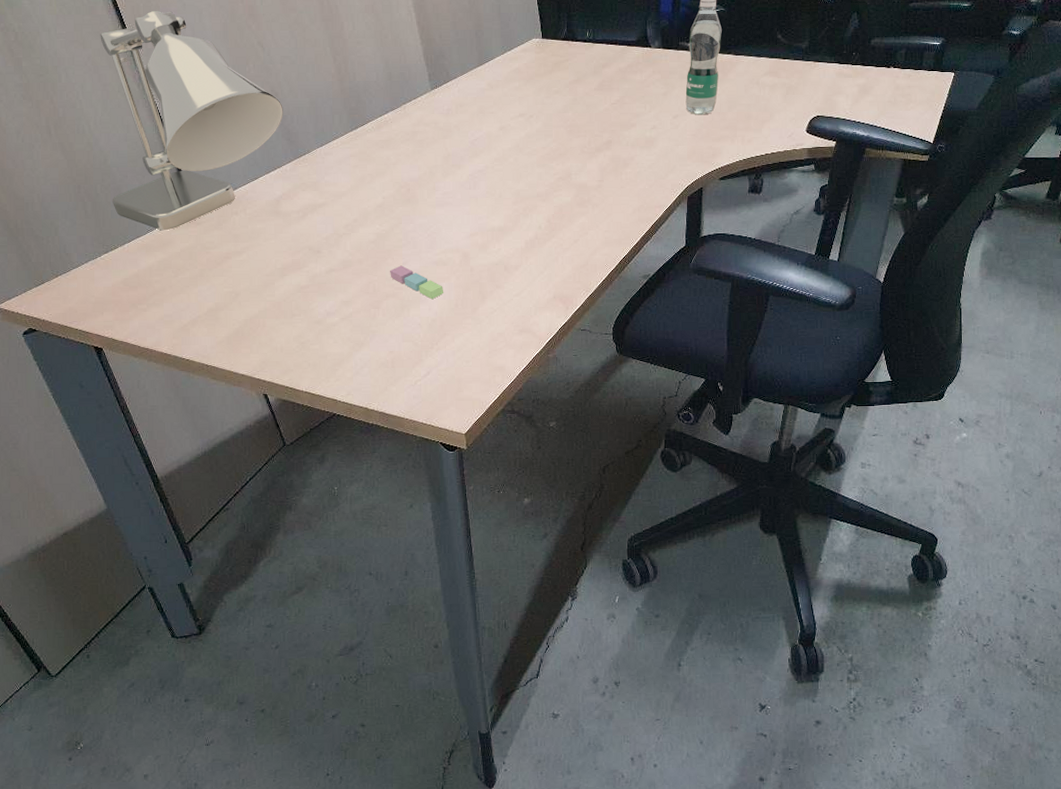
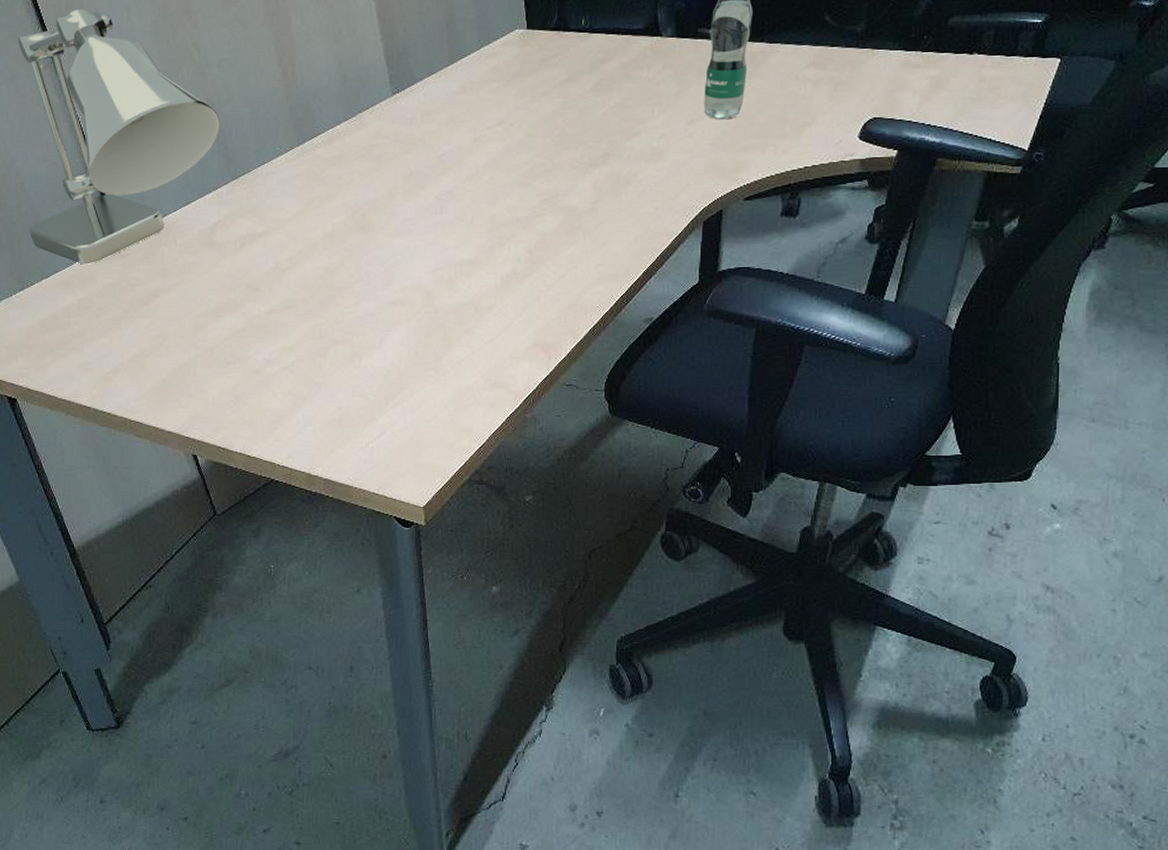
sticky notes: present [390,265,443,300] -> none [339,305,401,347]

